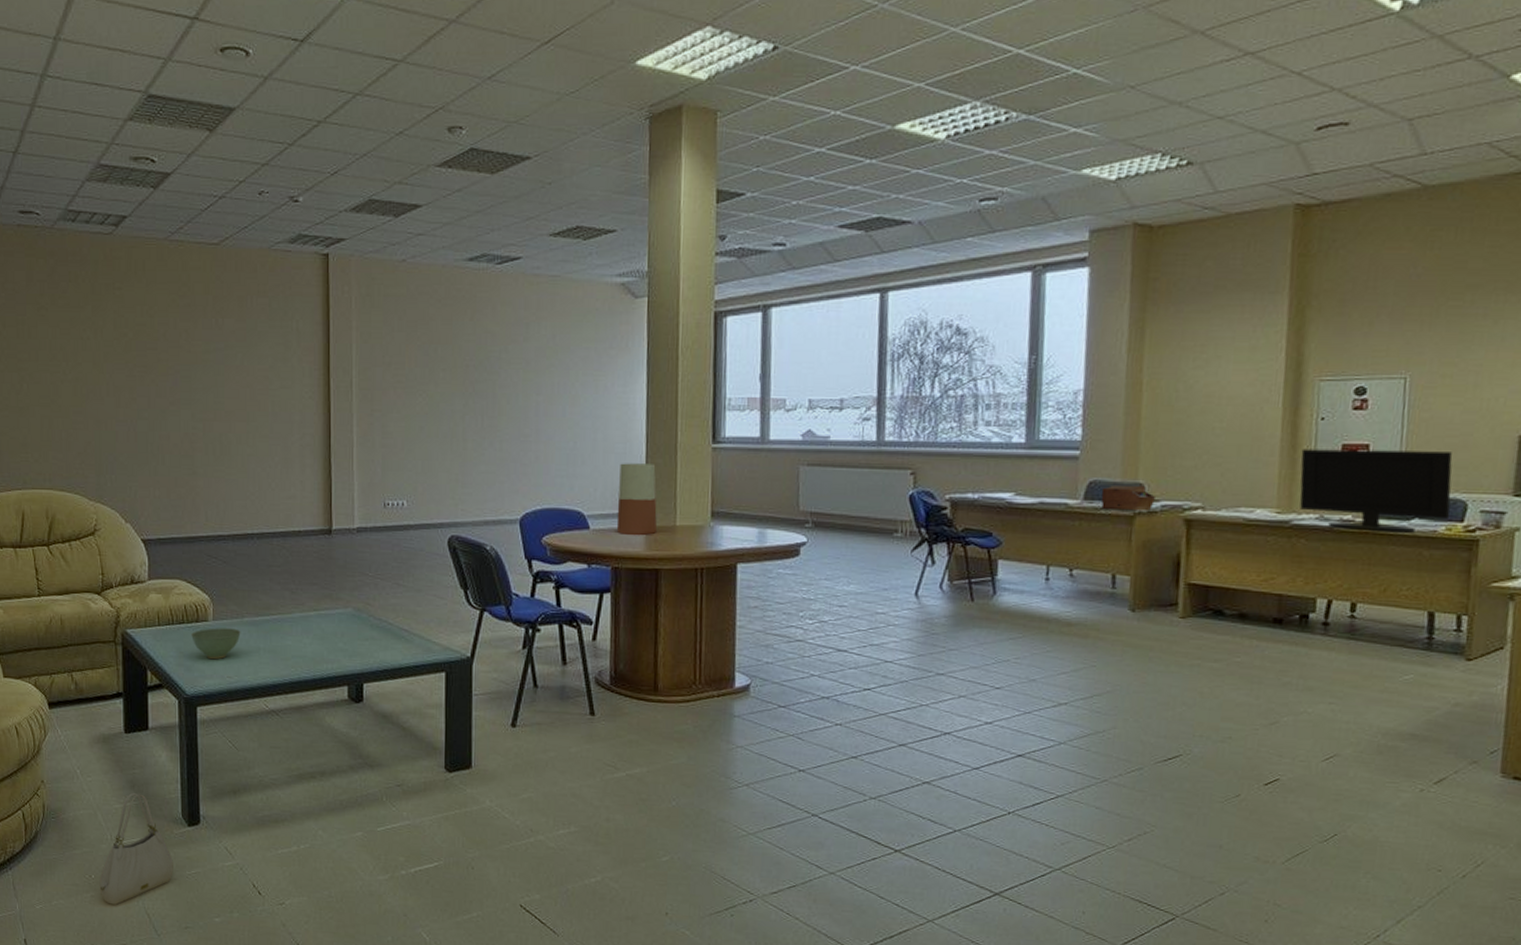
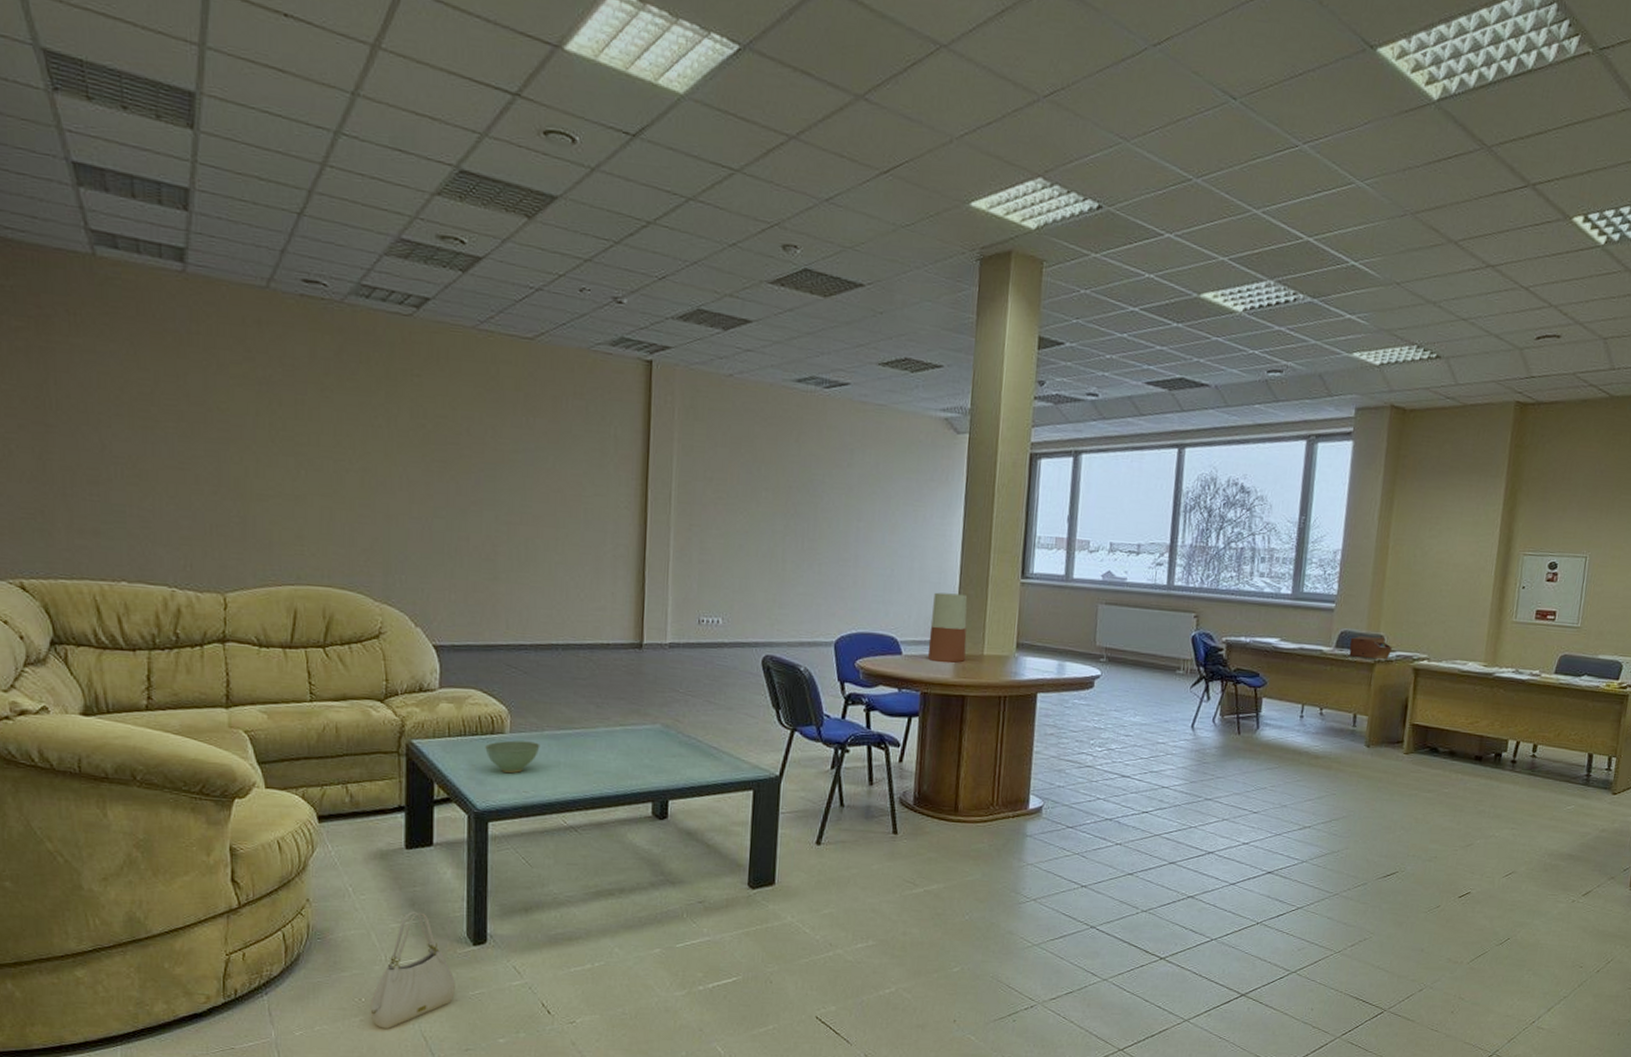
monitor: present [1299,449,1453,533] -> none [1501,612,1615,688]

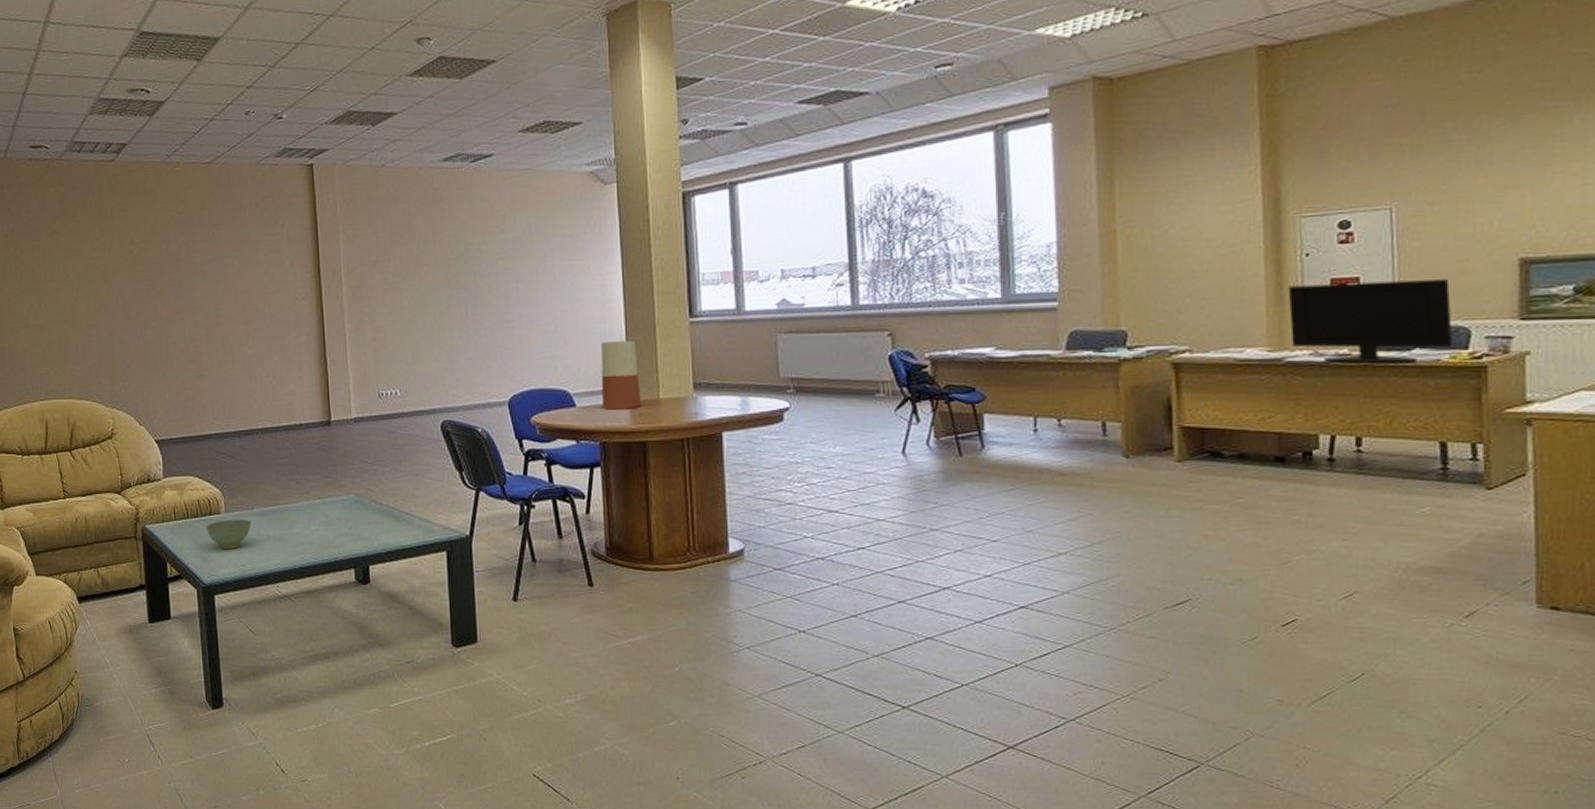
handbag: present [370,910,455,1029] -> none [132,678,201,787]
sewing box: present [1349,635,1392,660] -> none [1083,332,1139,359]
monitor: none [1501,612,1615,688] -> present [1288,279,1453,365]

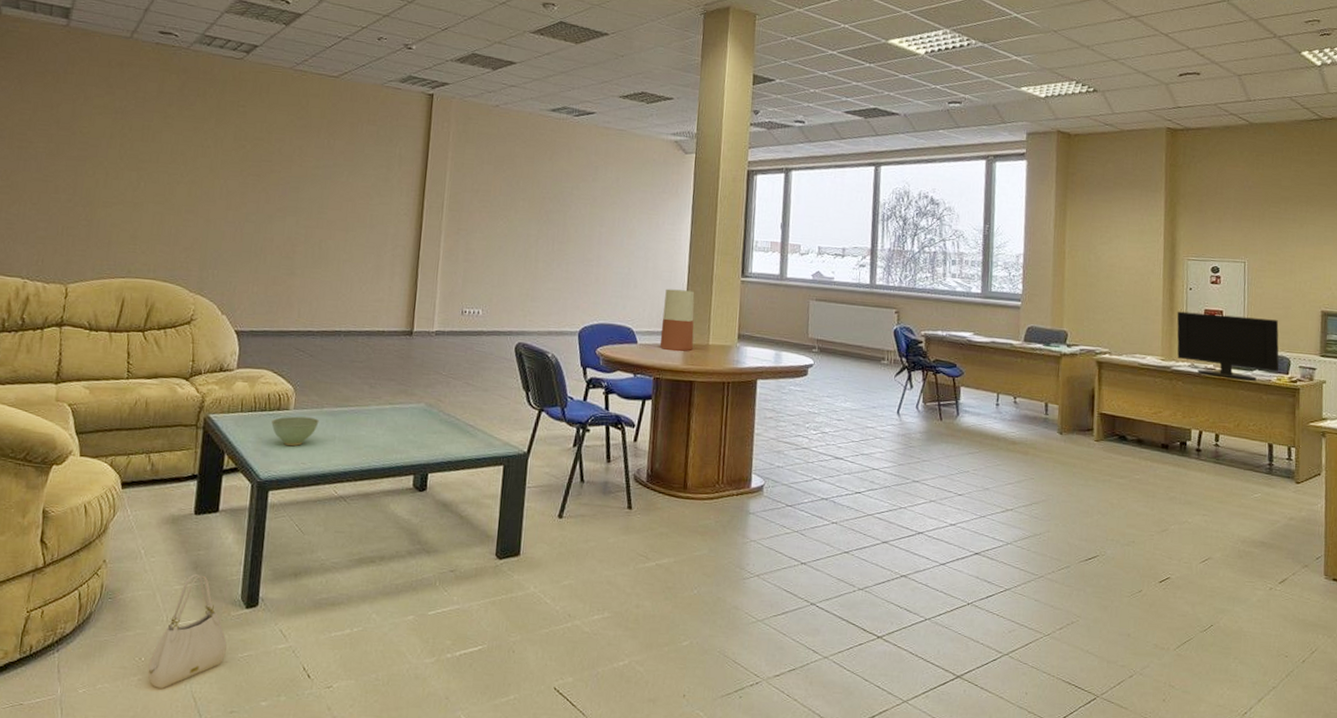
handbag: none [132,678,201,787] -> present [147,573,227,689]

